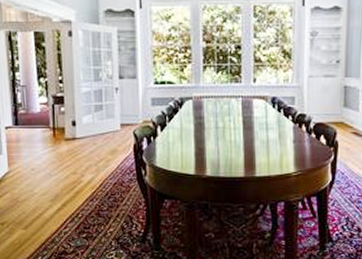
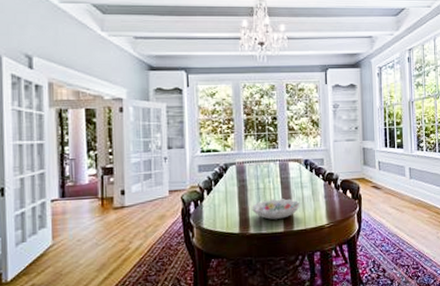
decorative bowl: none [209,140,264,162] -> present [252,198,300,220]

